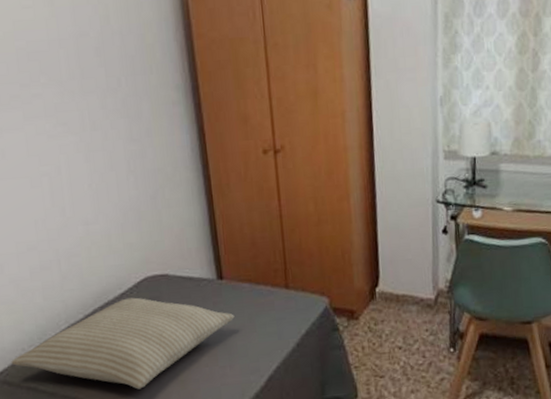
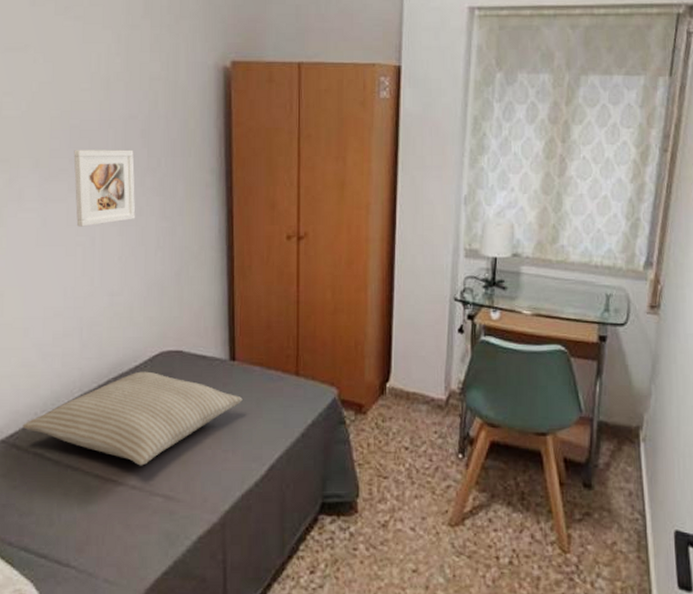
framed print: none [24,70,102,156] -> present [73,149,136,227]

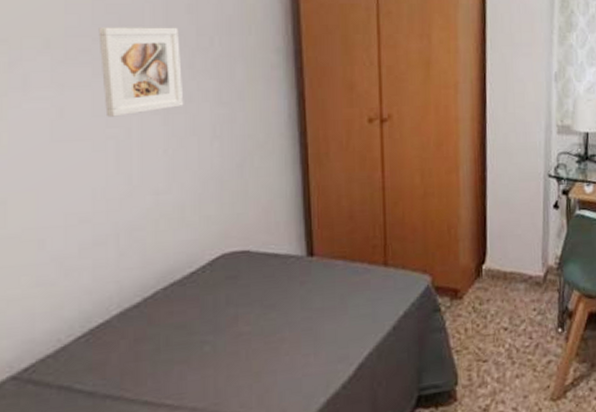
pillow: present [22,371,243,466] -> none [41,277,324,384]

